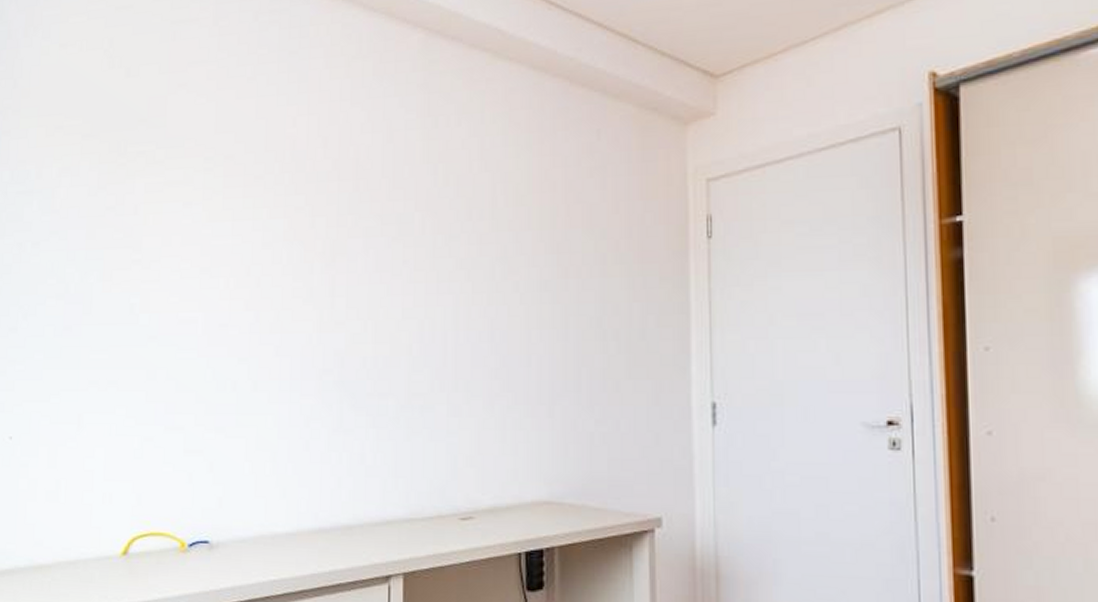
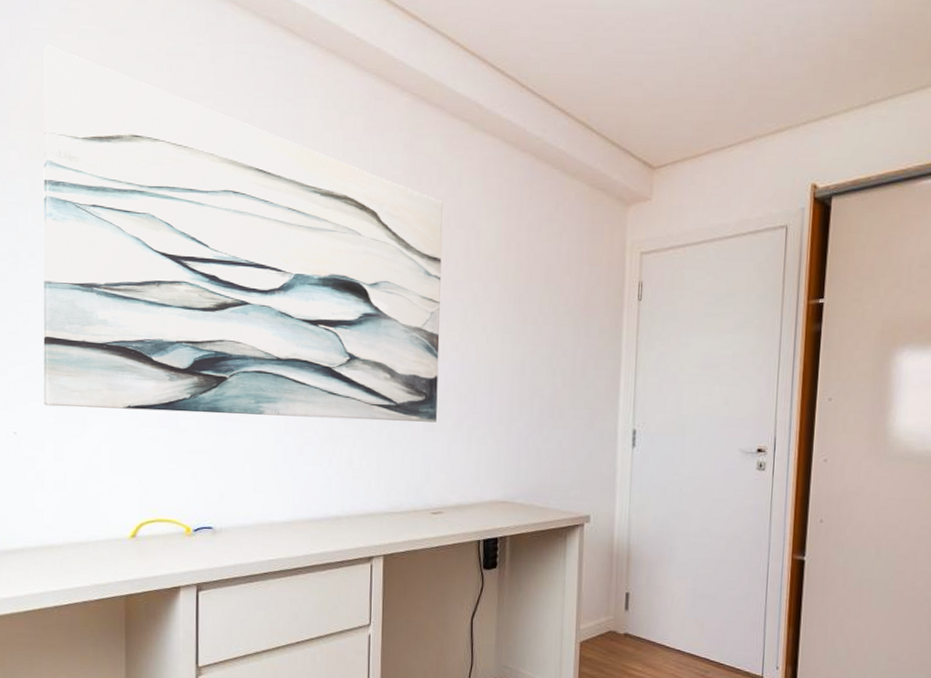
wall art: none [40,30,464,407] -> present [43,45,444,422]

